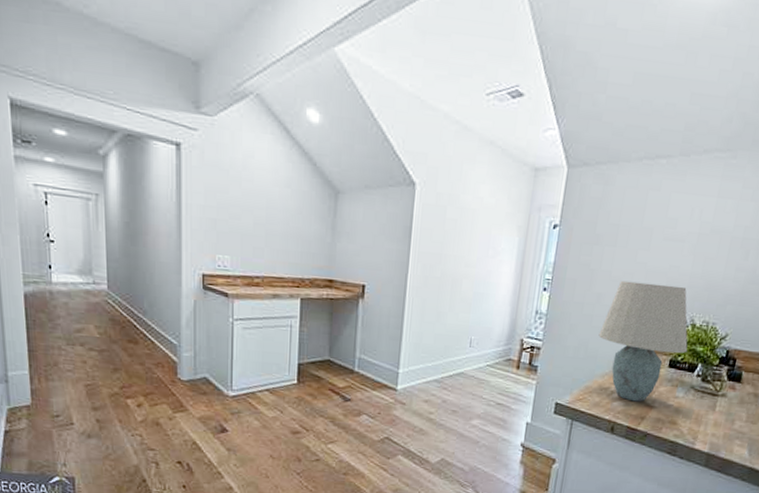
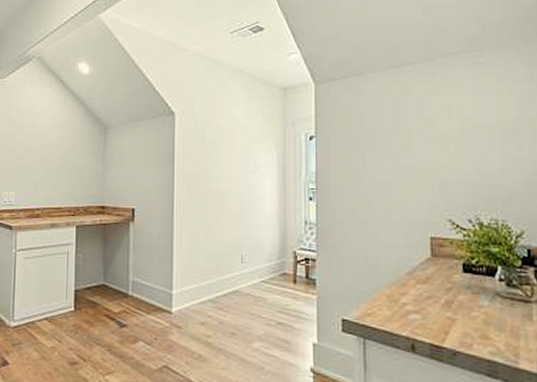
table lamp: present [598,280,688,402] -> none [376,183,481,314]

